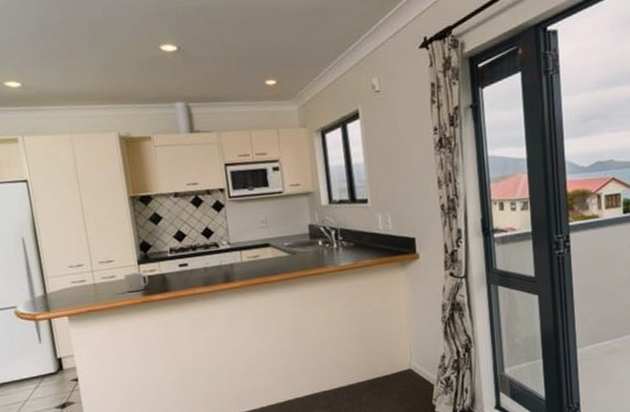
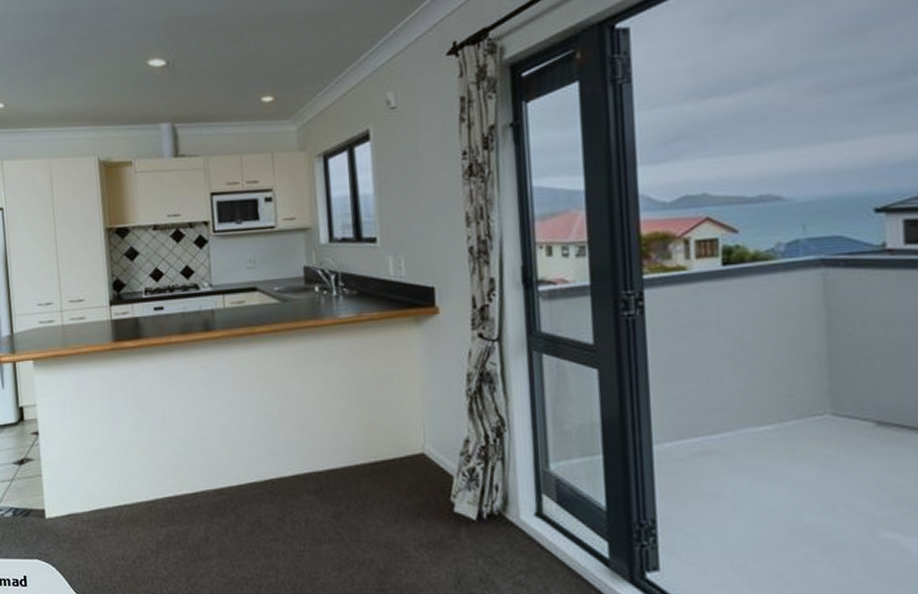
mug: present [123,272,149,293] -> none [93,314,121,337]

